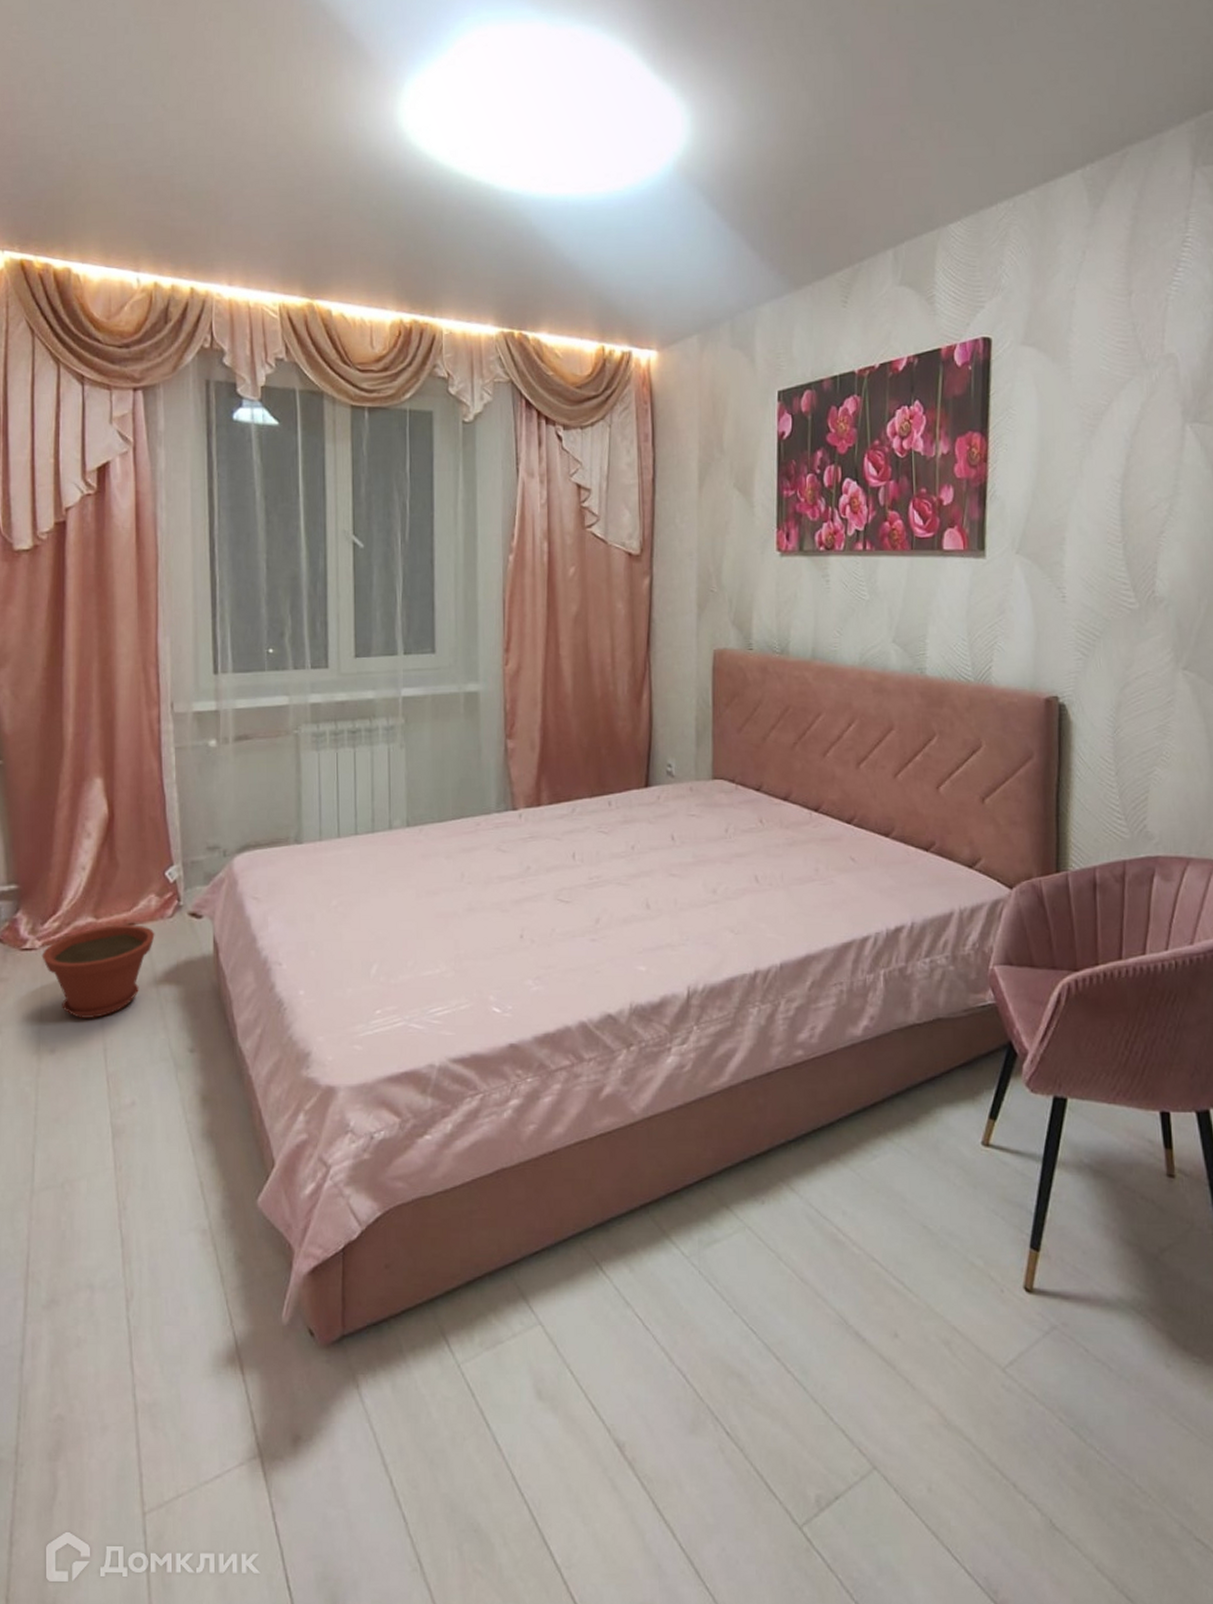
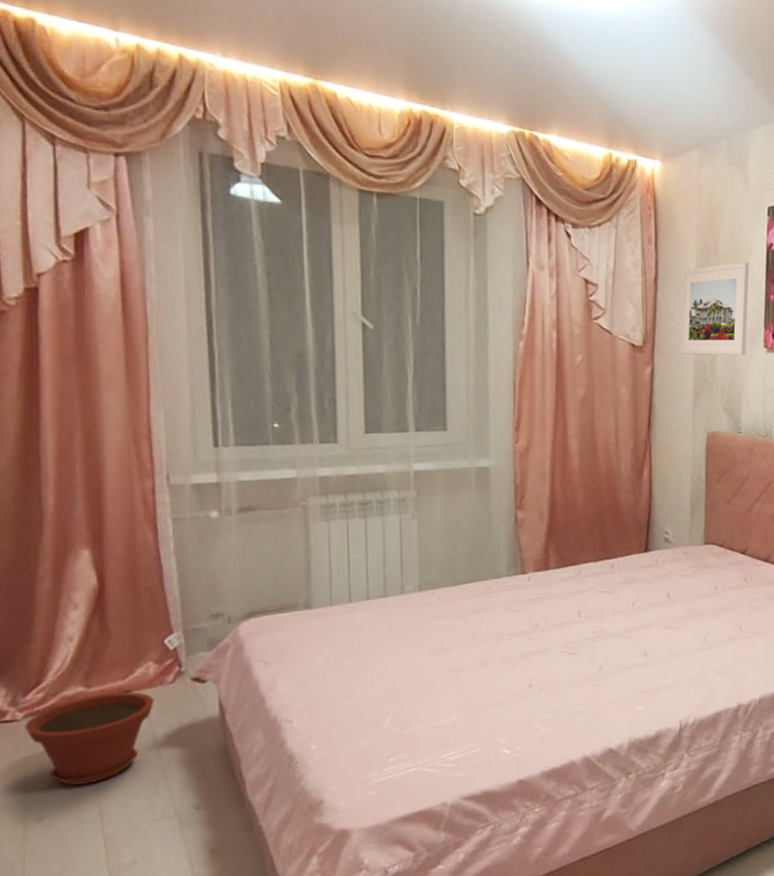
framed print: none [680,455,759,562] -> present [679,262,750,356]

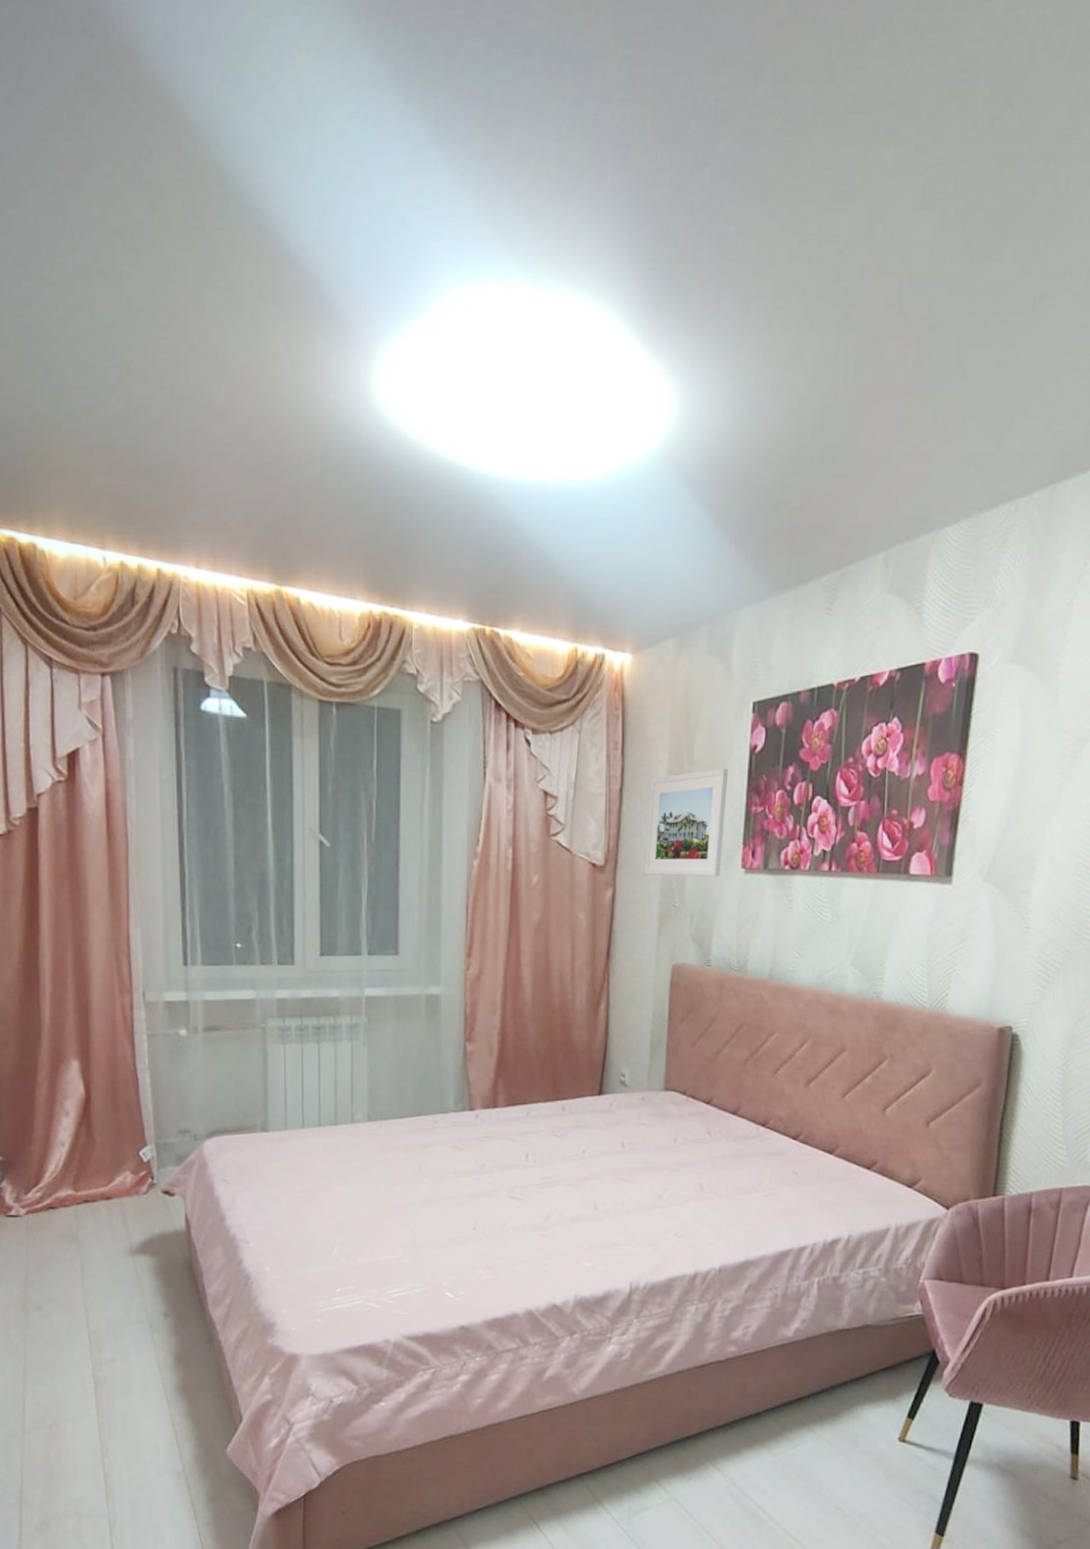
plant pot: present [24,691,154,785] -> none [26,1197,131,1282]

